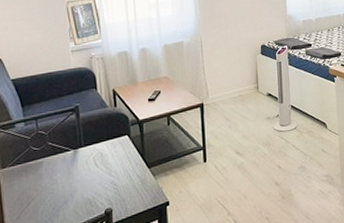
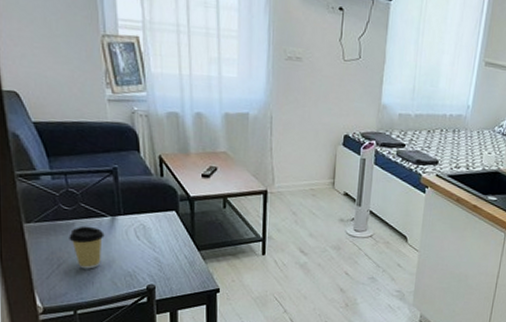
coffee cup: none [37,162,68,204] -> present [69,226,105,269]

